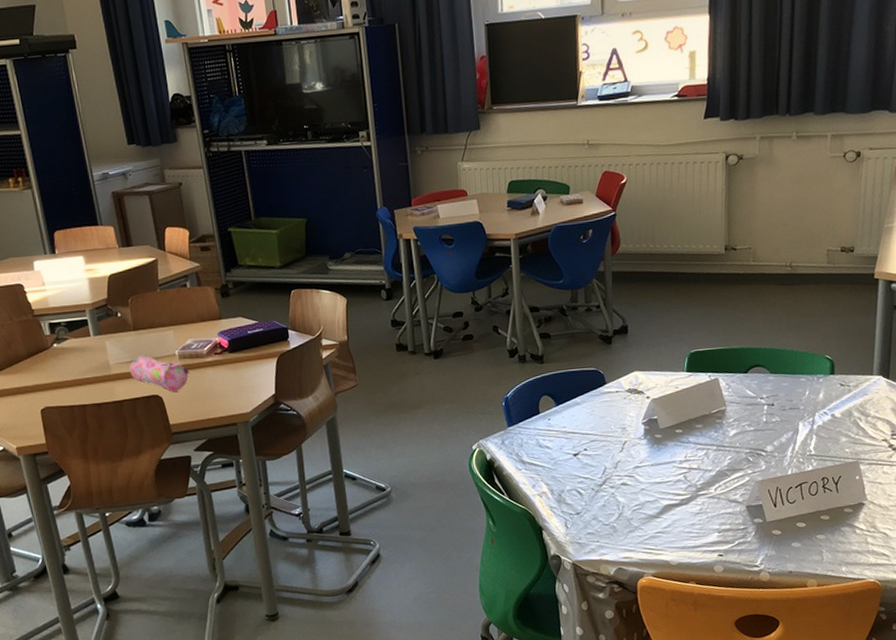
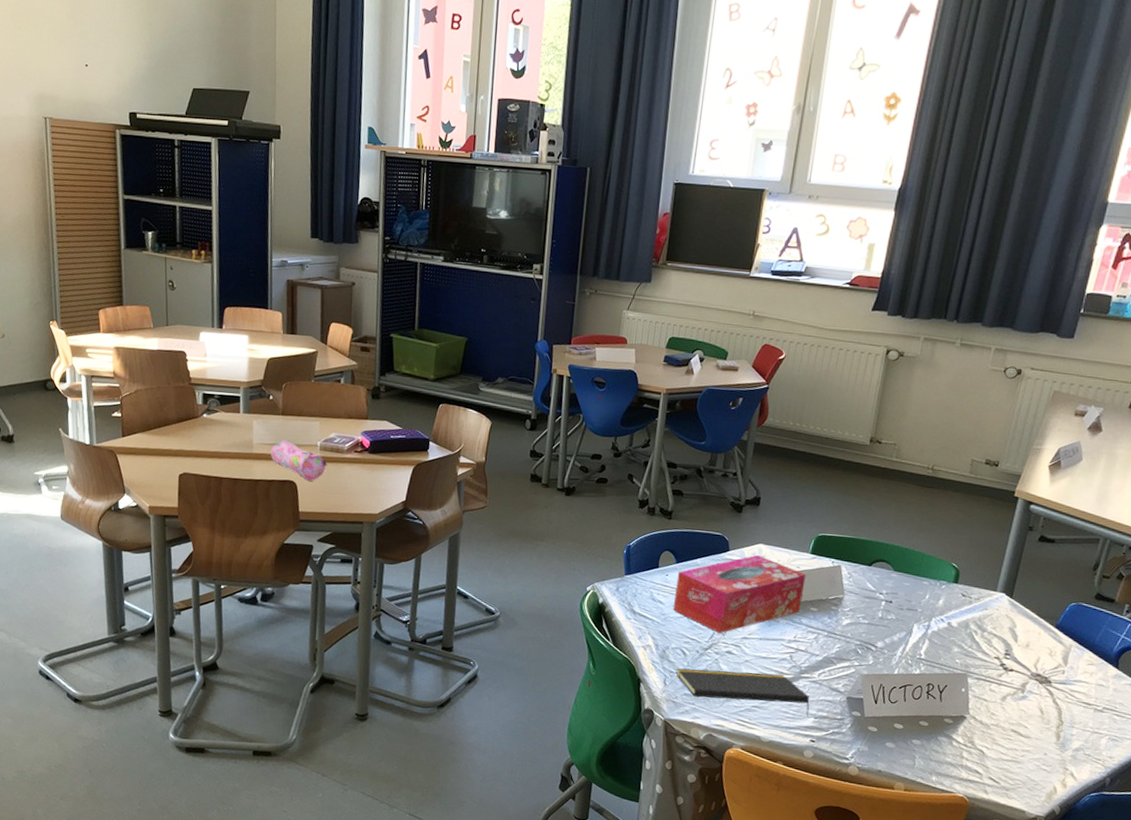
tissue box: none [559,382,686,467] -> present [672,554,806,633]
notepad: none [576,496,713,534] -> present [676,668,810,717]

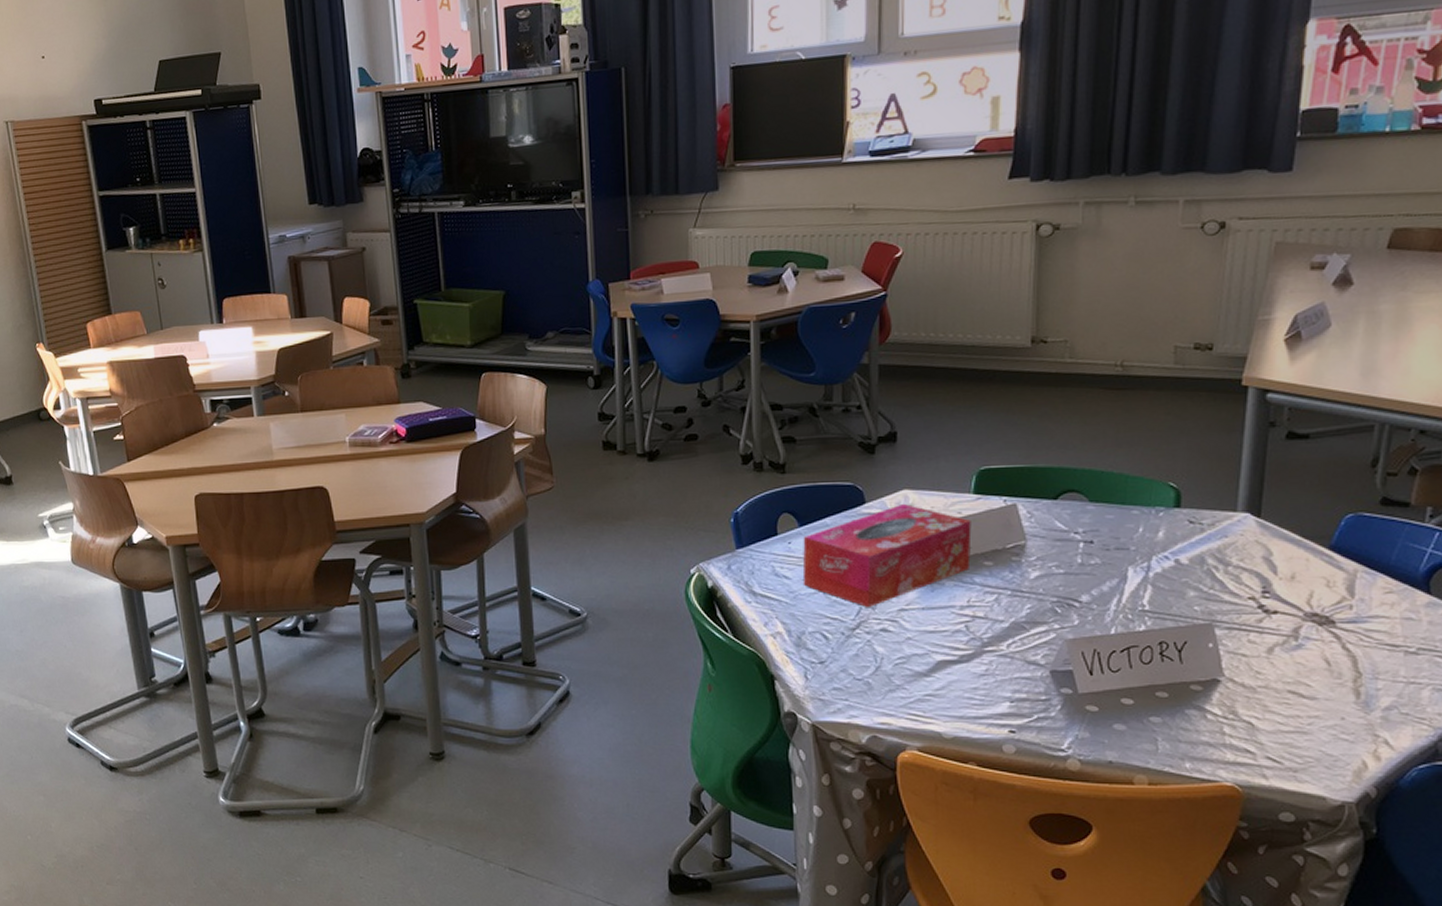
pencil case: present [271,440,328,481] -> none [294,440,361,484]
notepad: present [676,668,810,717] -> none [819,651,1003,702]

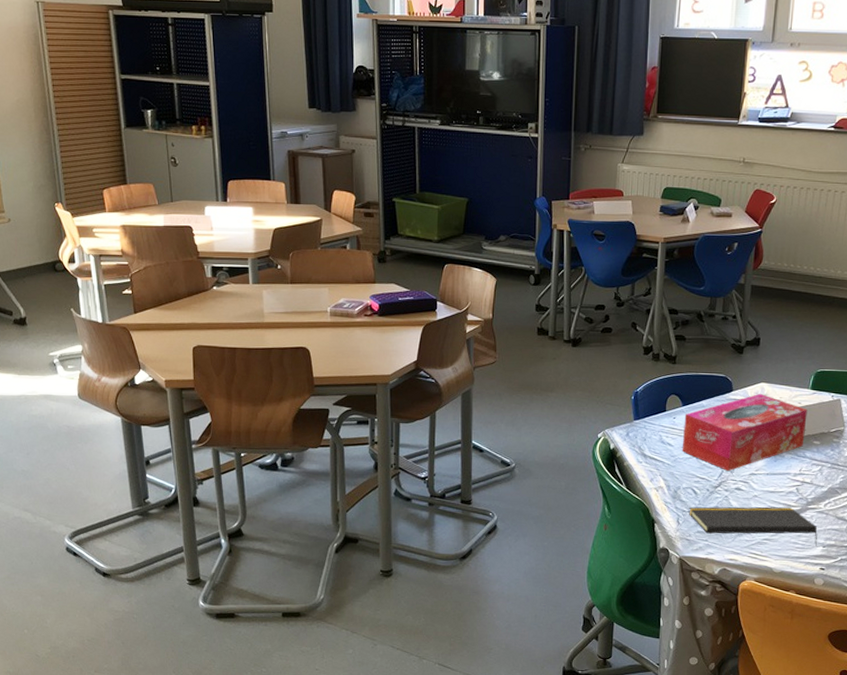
notepad: none [819,651,1003,702] -> present [689,506,818,546]

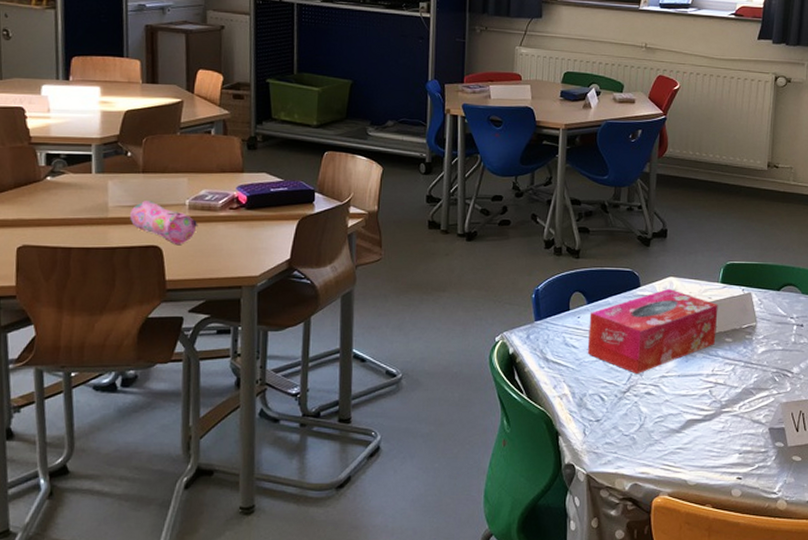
pencil case: none [282,308,339,346] -> present [130,201,198,244]
notepad: present [689,506,818,546] -> none [596,412,734,453]

